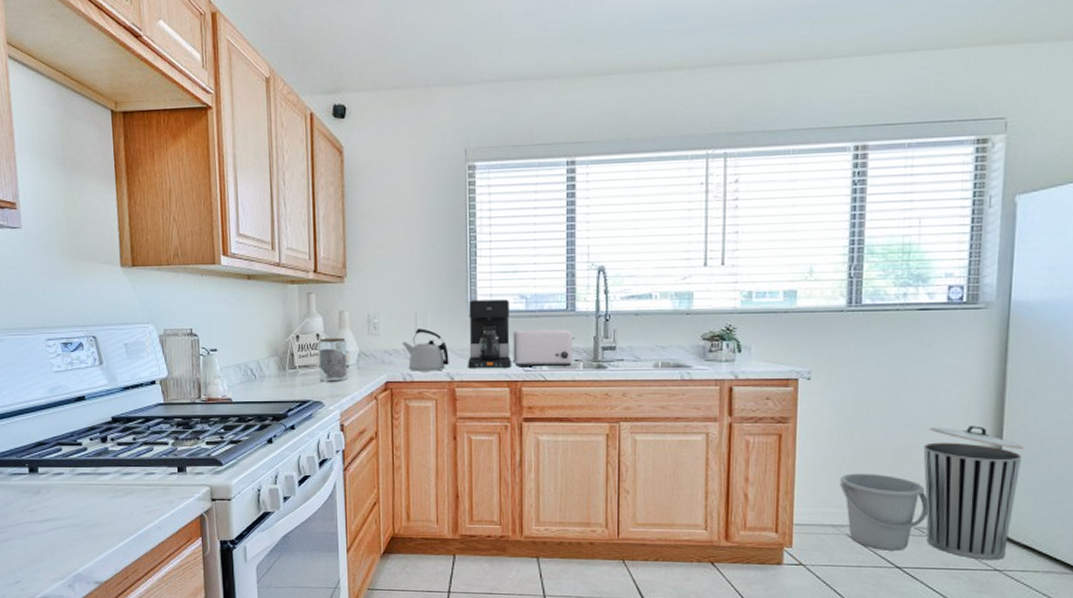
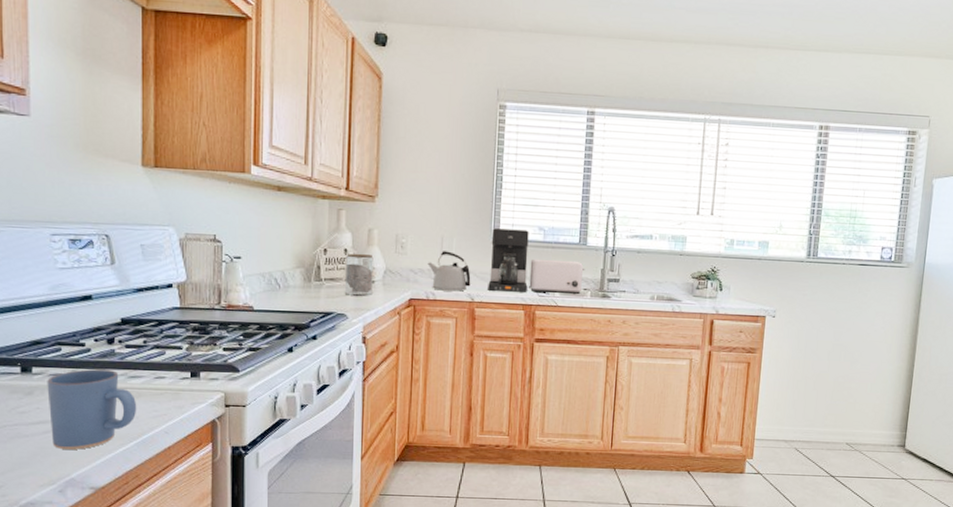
mug: none [51,468,132,545] -> present [47,369,137,450]
bucket: present [840,473,929,551] -> none [792,397,858,463]
trash can: present [923,426,1025,561] -> none [854,361,929,471]

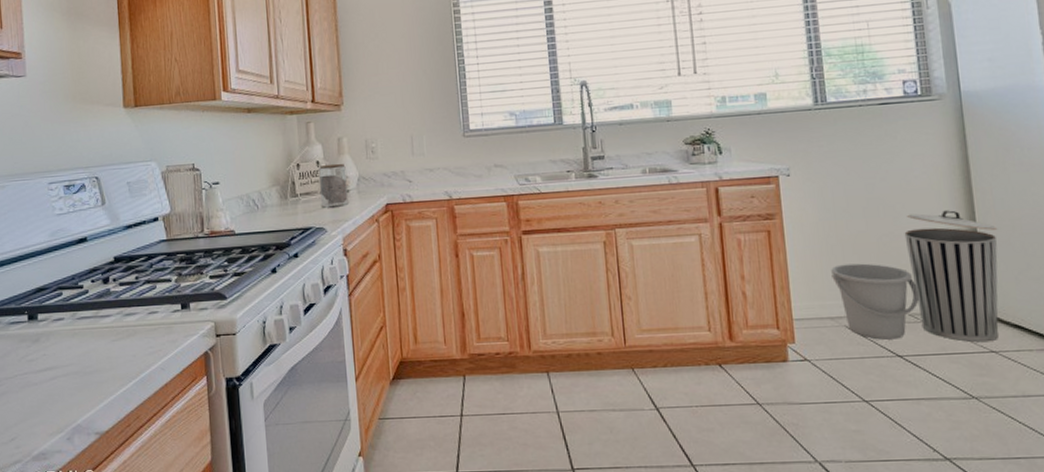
mug: present [47,369,137,450] -> none [51,310,134,395]
kettle: present [427,251,471,292] -> none [400,150,447,193]
coffee maker: present [488,228,529,294] -> none [461,117,507,186]
toaster: present [529,258,585,295] -> none [505,142,565,182]
bucket: none [792,397,858,463] -> present [831,263,919,340]
trash can: none [854,361,929,471] -> present [904,210,999,343]

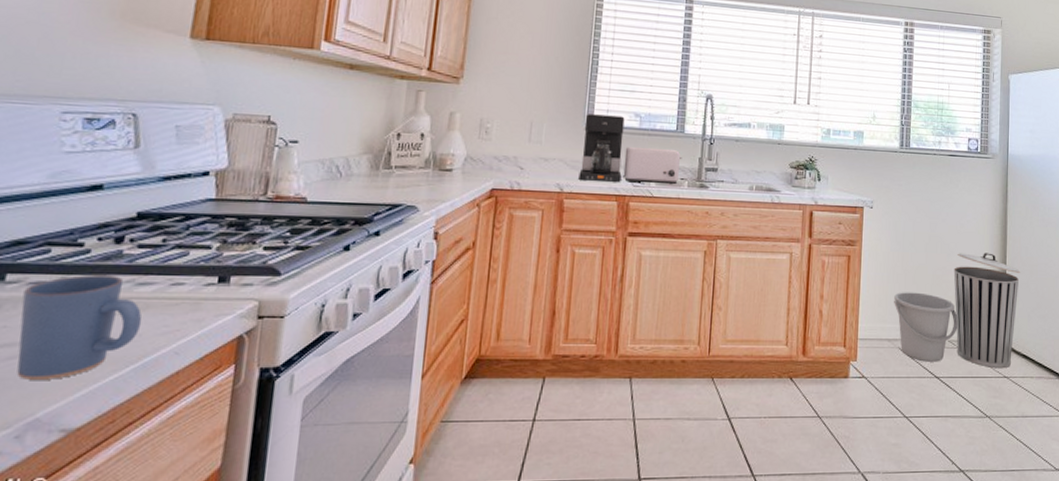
mug: none [51,310,134,395] -> present [17,275,142,380]
jar: present [319,163,349,208] -> none [417,138,454,186]
coffee maker: none [461,117,507,186] -> present [578,114,625,183]
toaster: none [505,142,565,182] -> present [623,146,682,185]

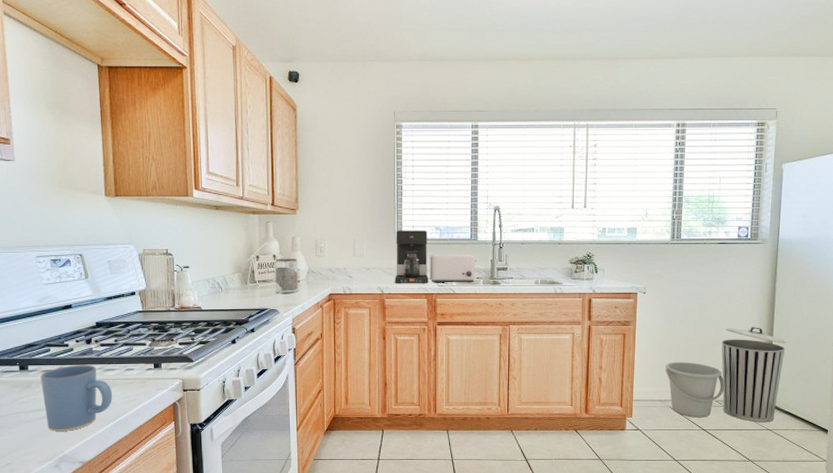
jar: none [417,138,454,186] -> present [275,258,299,294]

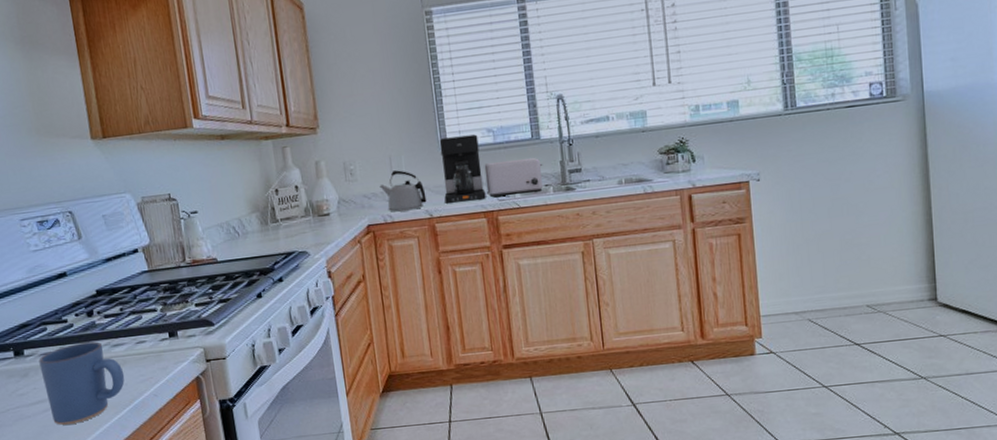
jar: present [275,258,299,294] -> none [298,187,330,232]
kettle: none [343,252,380,287] -> present [379,170,427,213]
bucket: present [665,362,724,418] -> none [797,260,877,331]
trash can: present [721,327,787,423] -> none [865,206,952,328]

